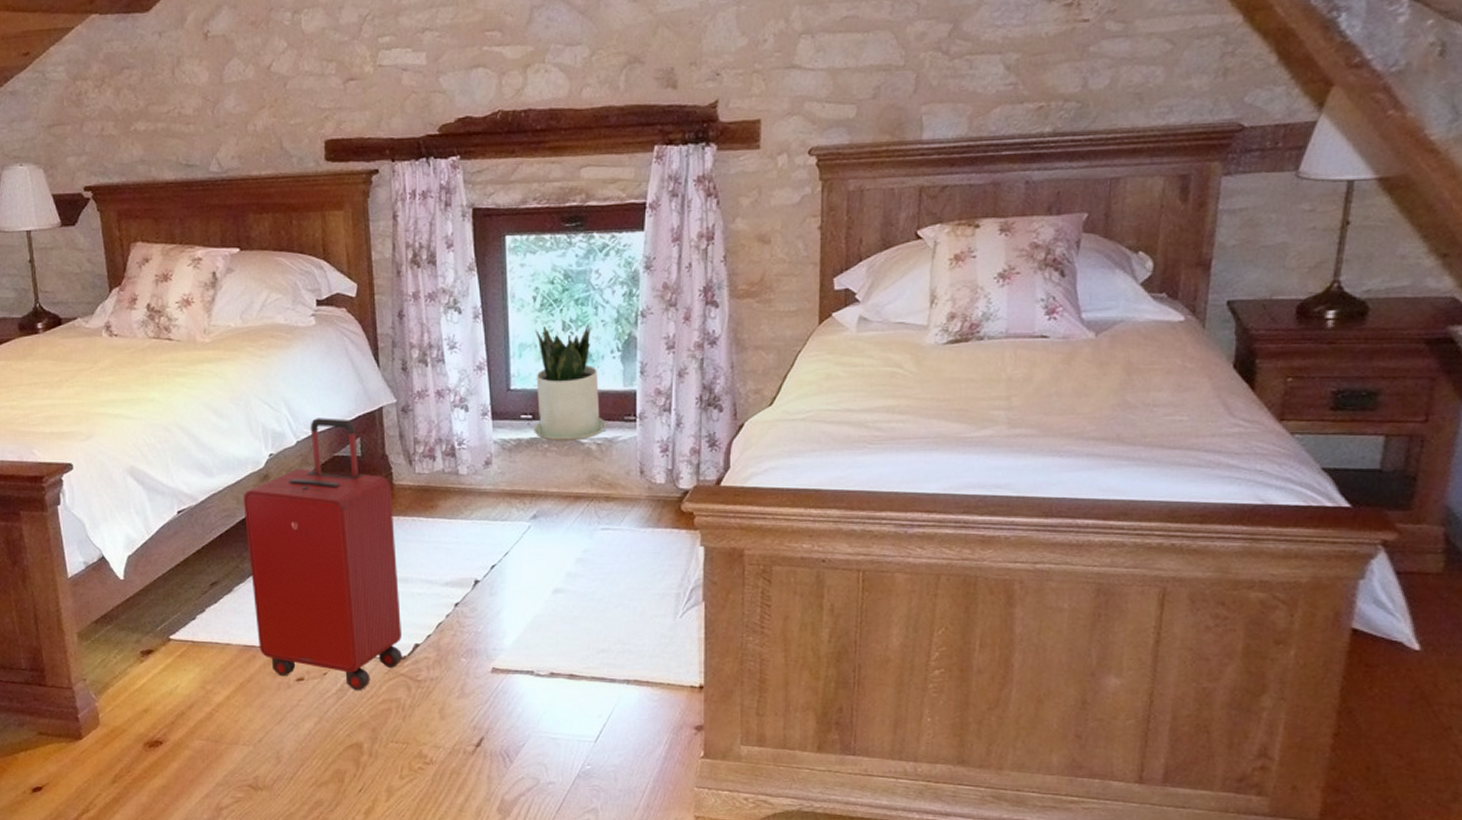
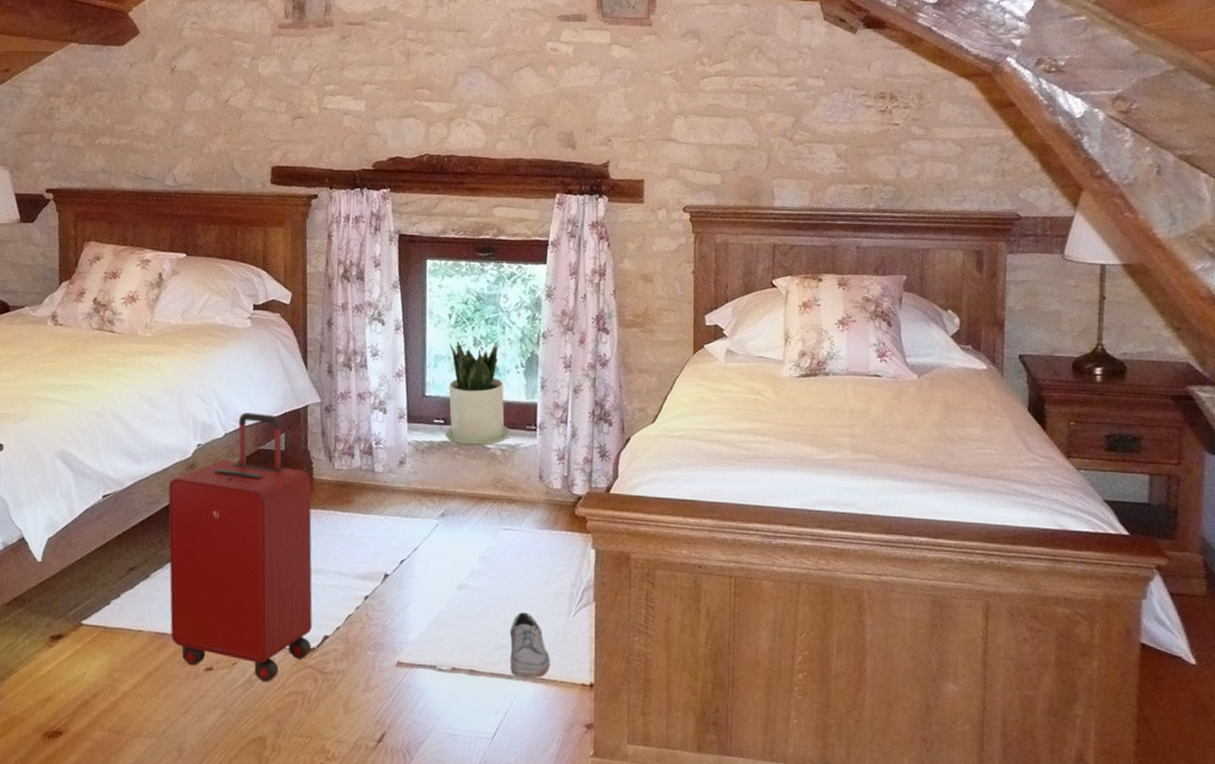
shoe: none [612,615,656,681] -> present [510,612,550,678]

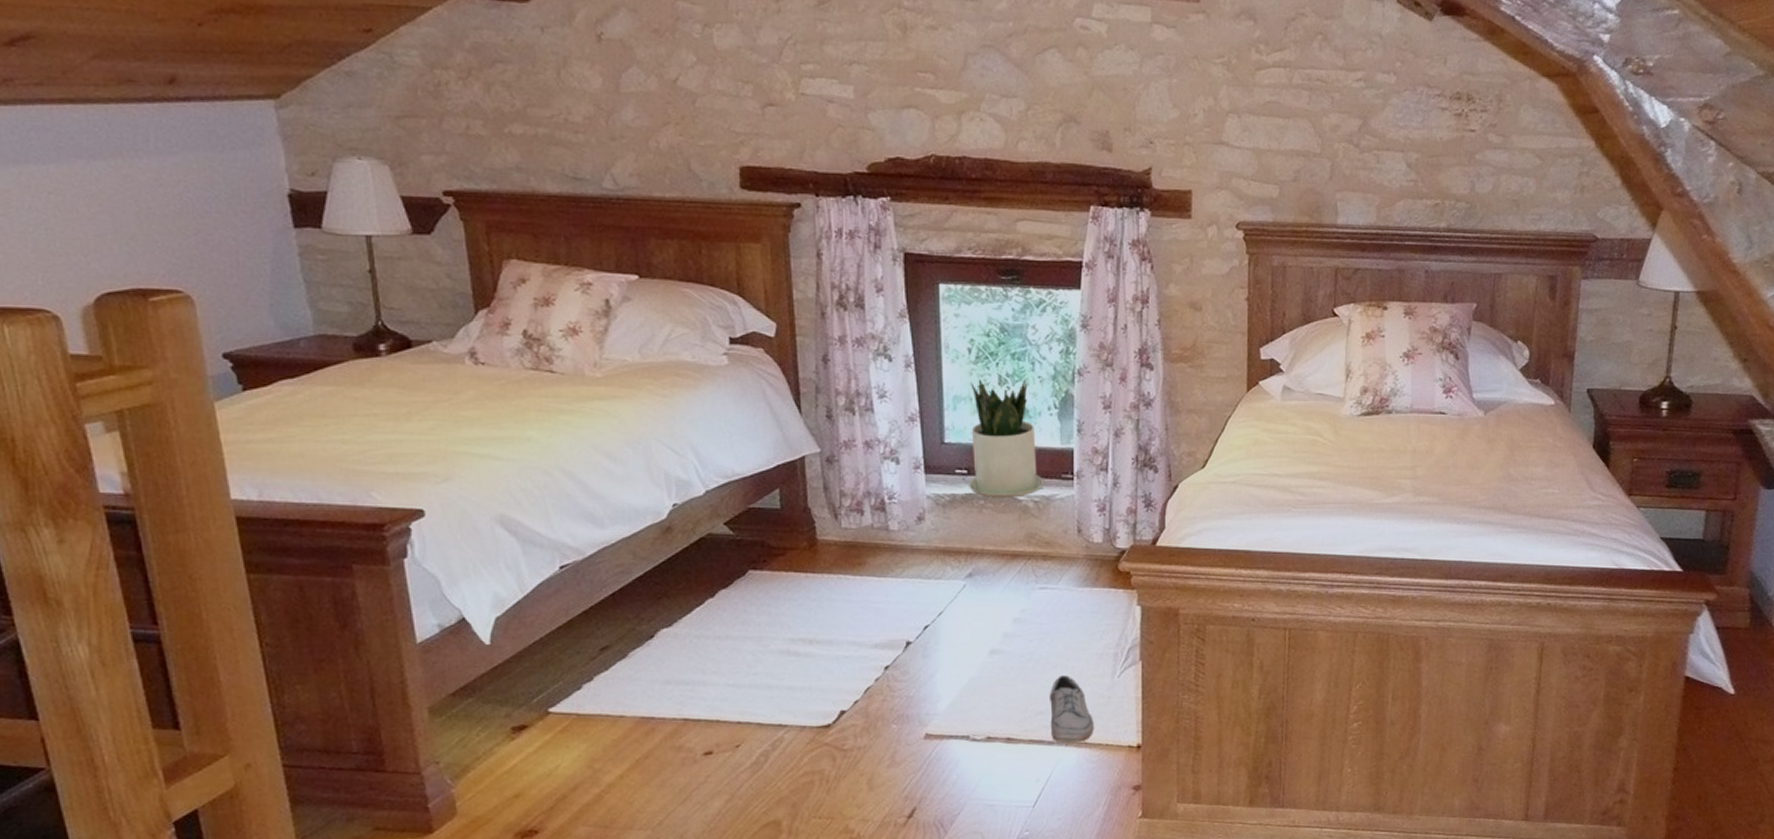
suitcase: present [168,412,313,681] -> none [640,466,826,762]

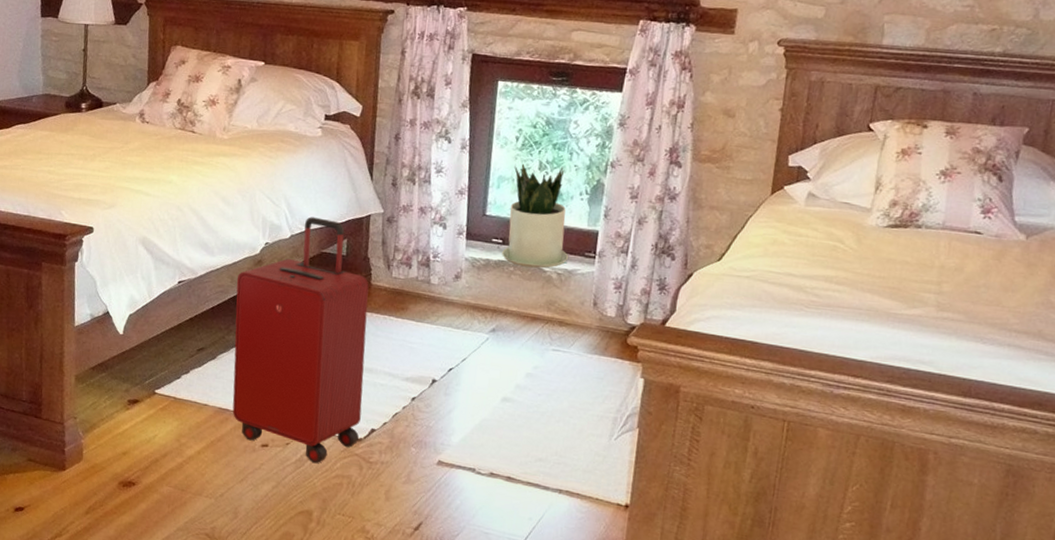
suitcase: none [640,466,826,762] -> present [232,217,369,463]
shoe: present [1050,675,1094,743] -> none [547,430,588,493]

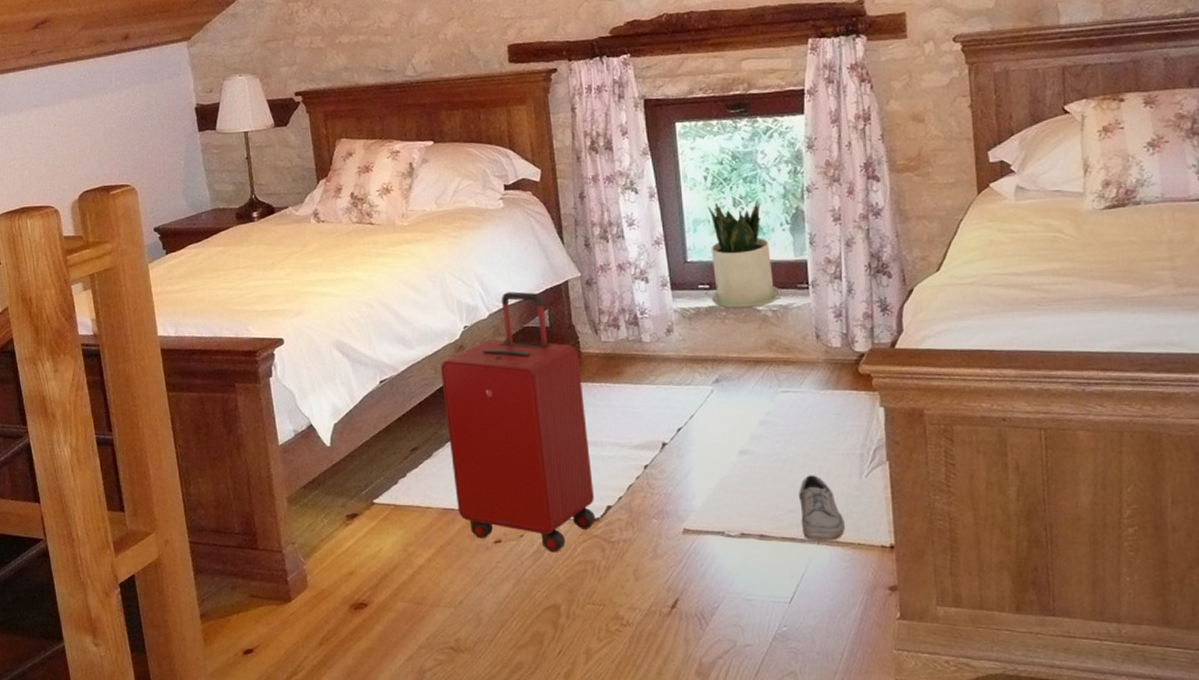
shoe: none [547,430,588,493] -> present [799,475,845,541]

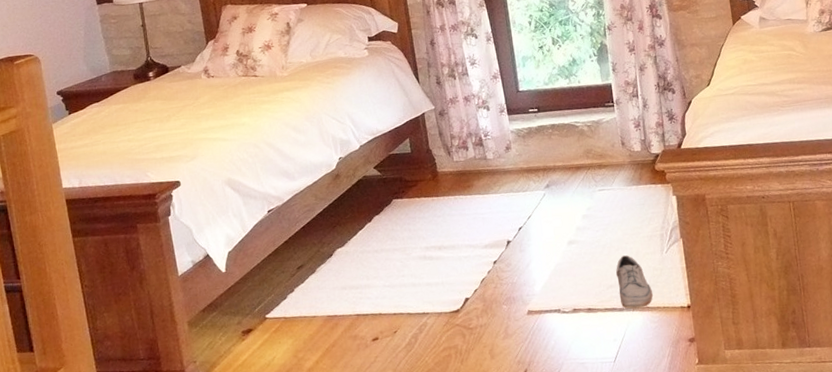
suitcase: present [440,291,595,551] -> none [320,125,456,343]
planter: present [708,200,782,309] -> none [533,38,594,127]

